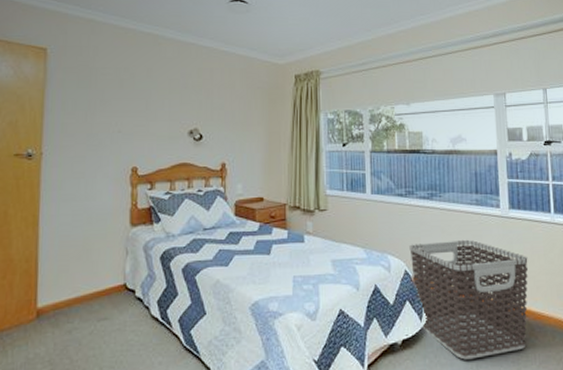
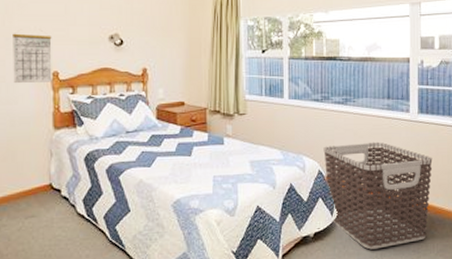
calendar: none [92,126,132,180] -> present [13,30,52,84]

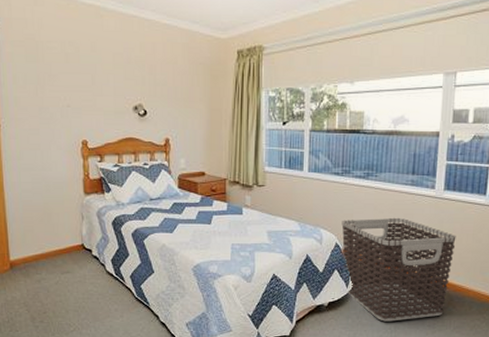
calendar: present [13,30,52,84] -> none [45,101,82,152]

